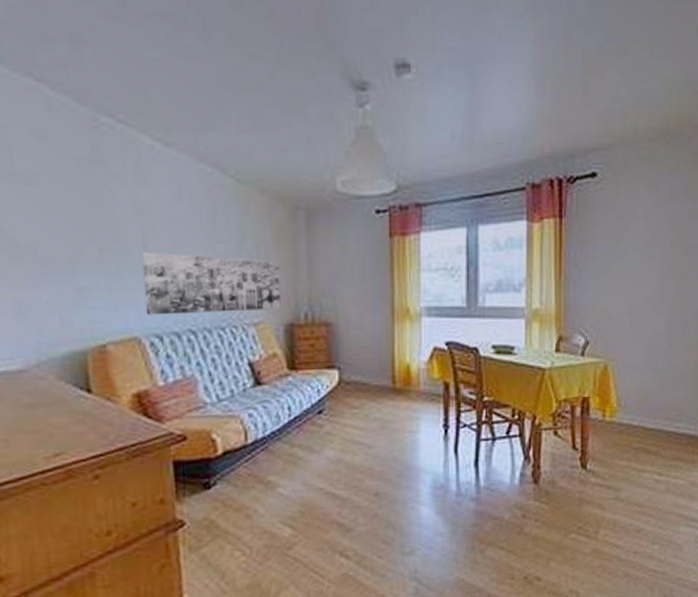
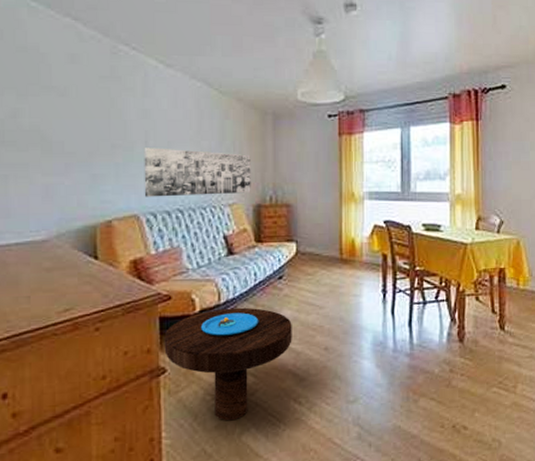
side table: none [180,448,336,579] -> present [164,307,292,421]

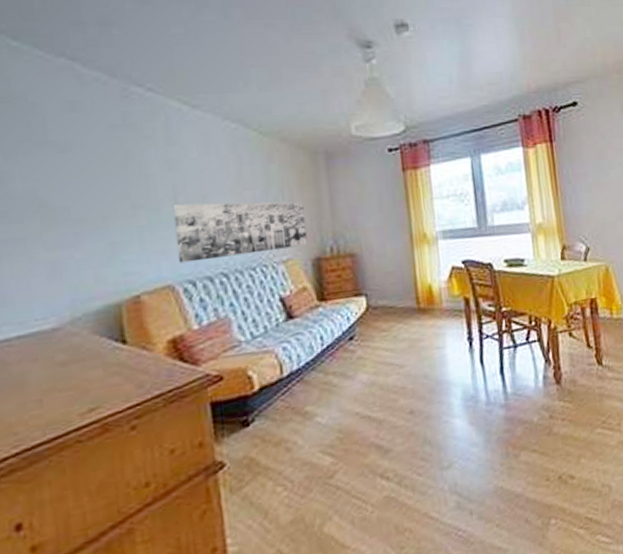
side table: present [164,307,292,421] -> none [218,376,372,513]

